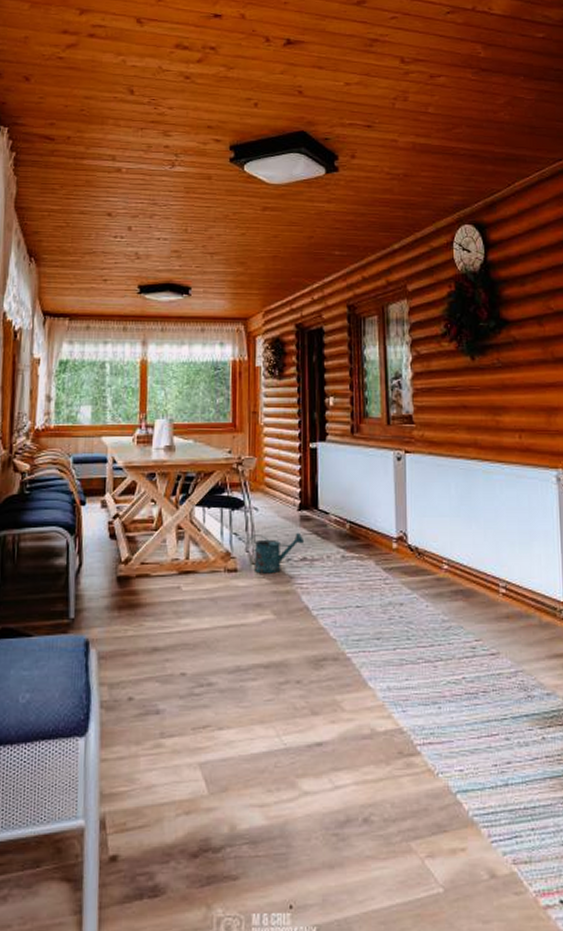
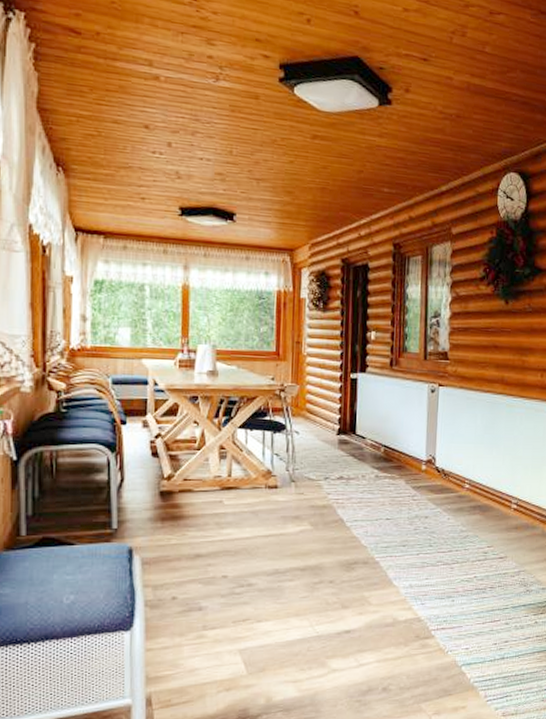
watering can: present [248,533,305,574] -> none [288,455,342,490]

